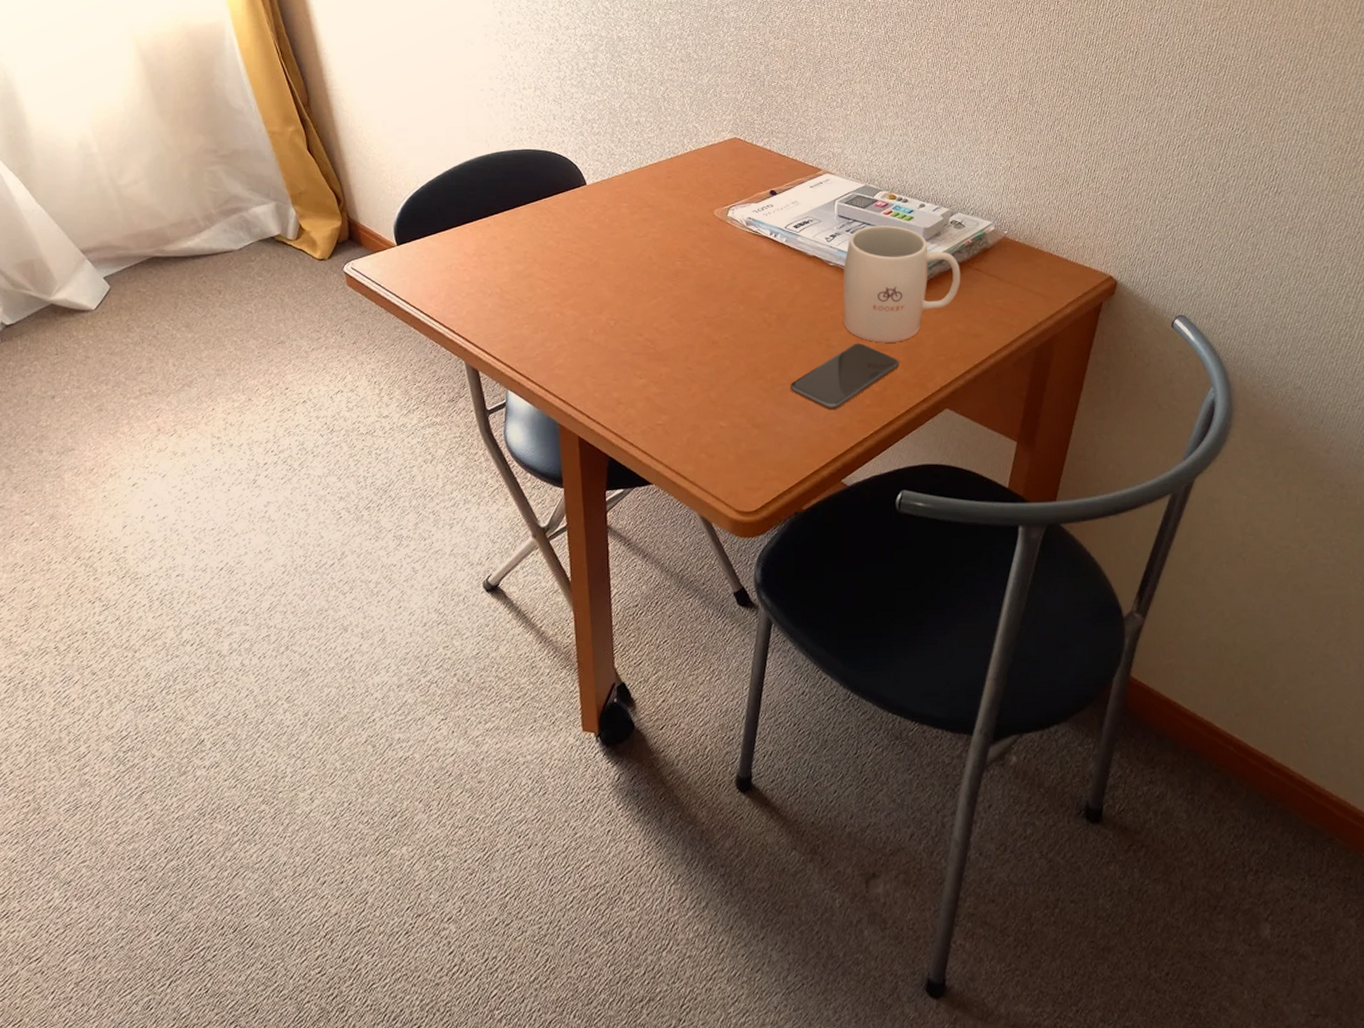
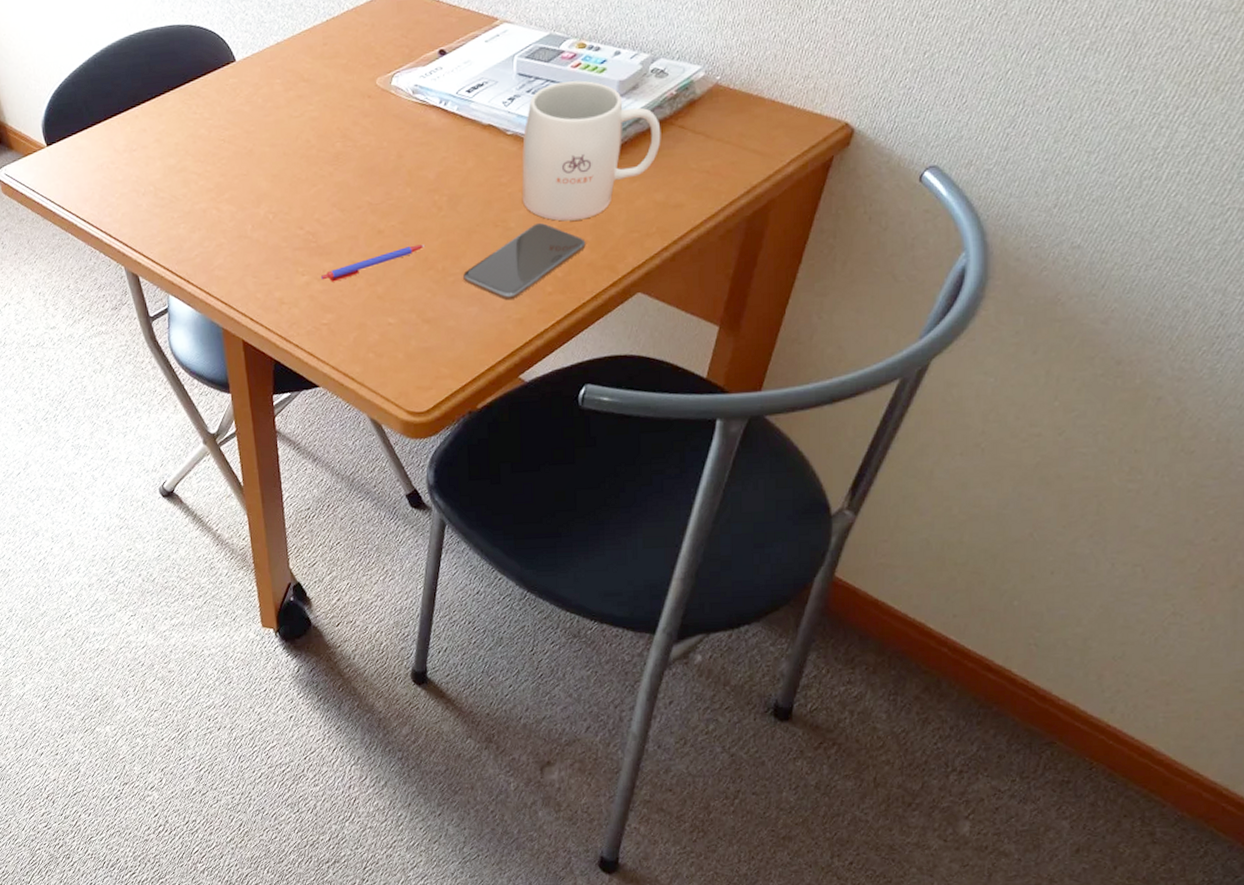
pen: none [658,356,756,386] -> present [321,244,426,282]

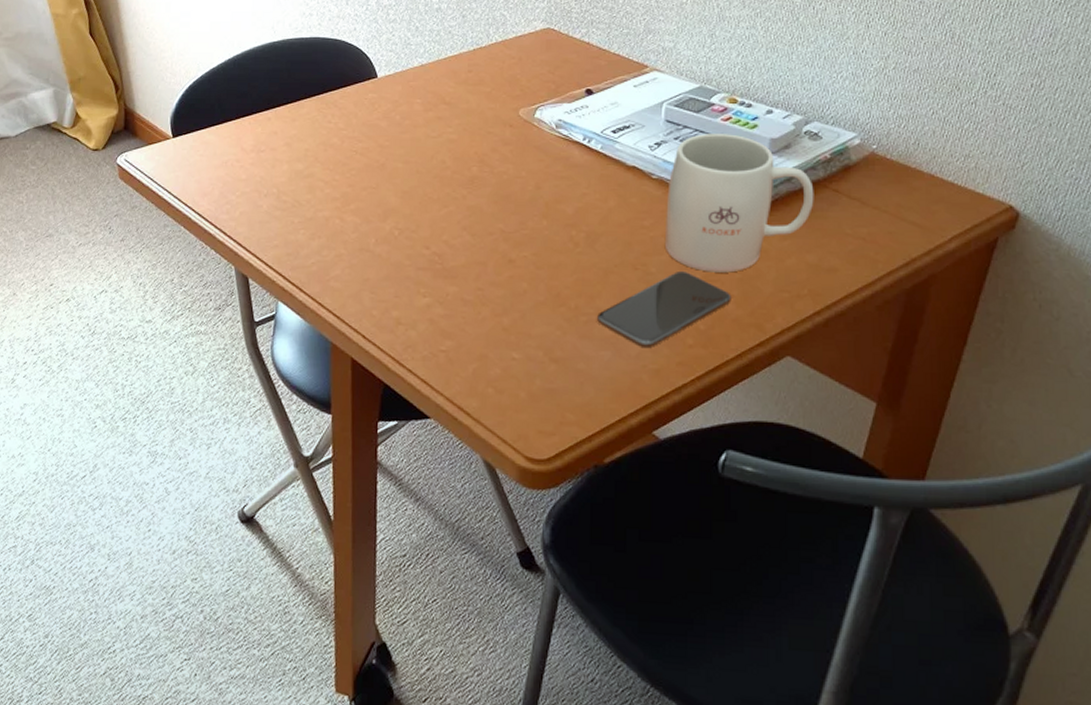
pen: present [321,244,426,282] -> none [444,279,559,308]

